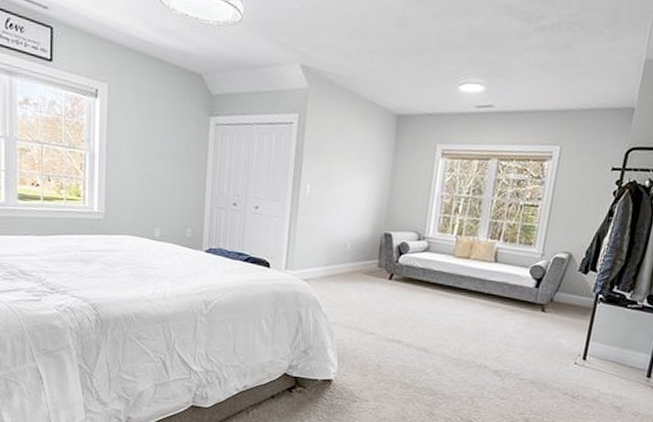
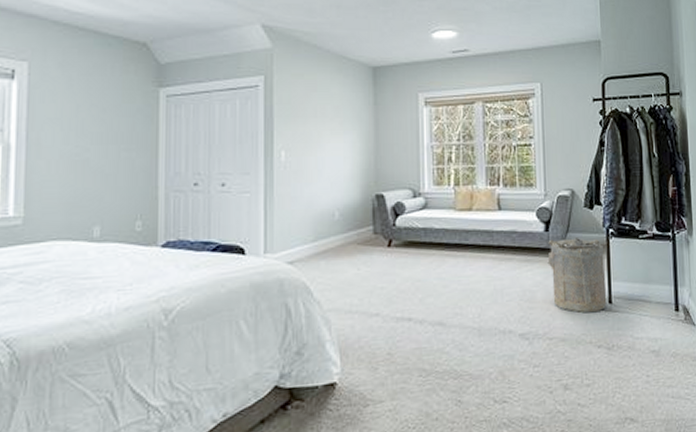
laundry hamper: none [530,295,589,365] -> present [547,238,607,313]

